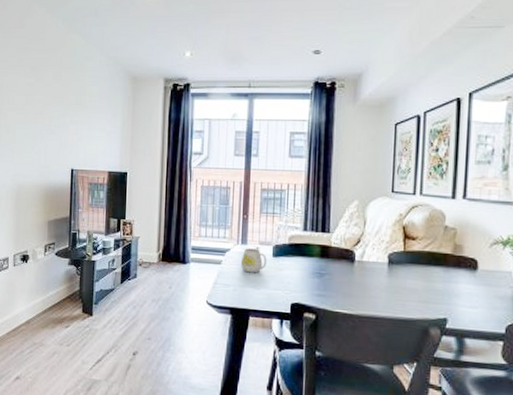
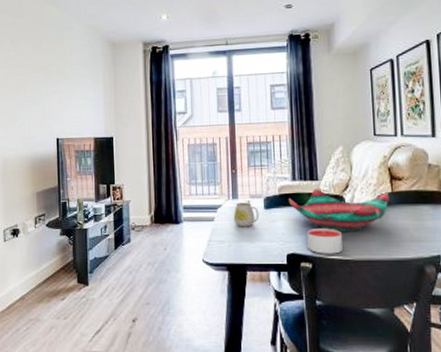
decorative bowl: none [298,241,401,287] -> present [289,189,389,231]
candle: none [313,280,348,308] -> present [307,228,342,254]

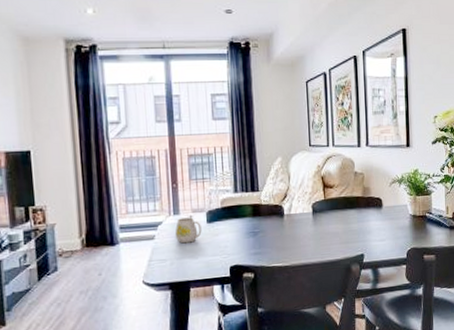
decorative bowl: present [289,189,389,231] -> none [231,199,322,240]
candle: present [307,228,342,254] -> none [249,237,282,263]

